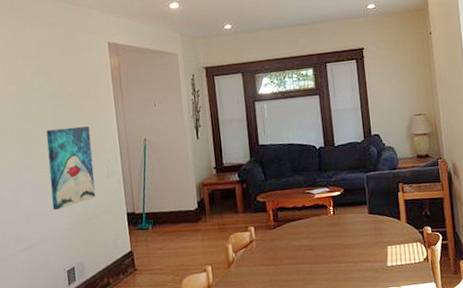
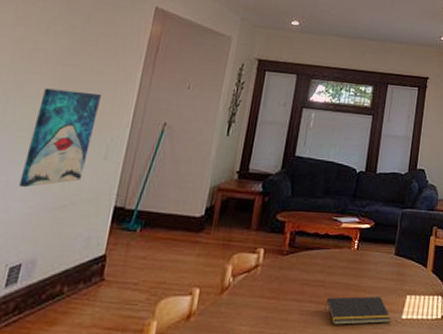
notepad: none [317,251,378,279] -> present [325,296,391,325]

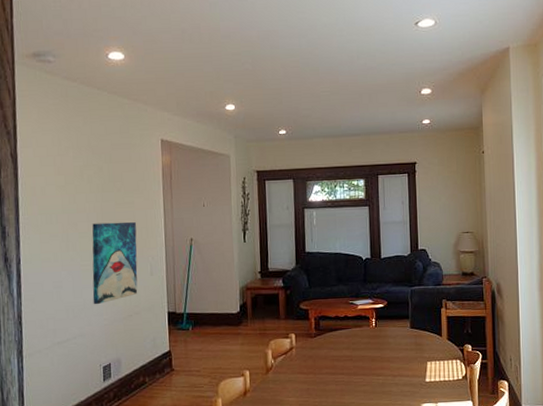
notepad: present [325,296,391,325] -> none [356,365,416,391]

